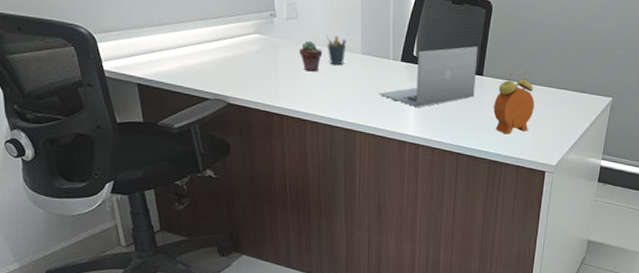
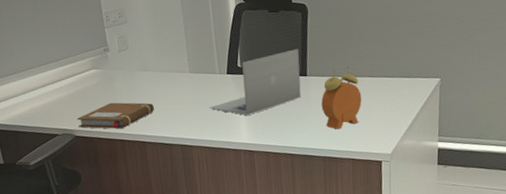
notebook: none [232,72,319,103] -> present [77,102,154,129]
potted succulent: present [299,40,323,72] -> none [132,68,154,97]
pen holder: present [326,34,347,65] -> none [155,59,176,87]

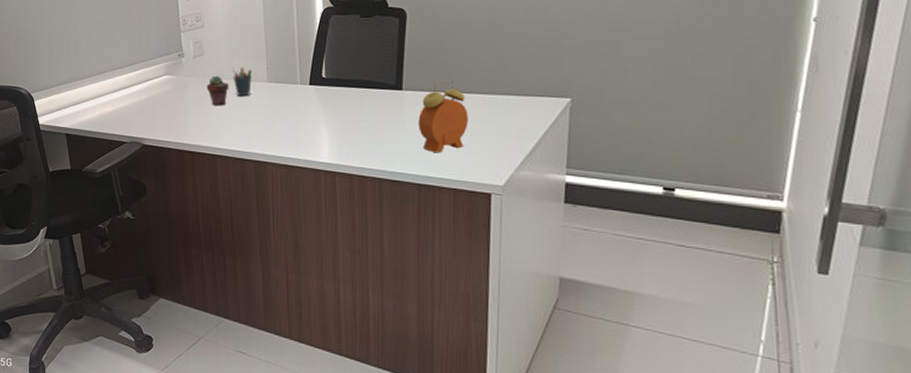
notebook: present [77,102,154,129] -> none [147,111,227,140]
potted succulent: none [132,68,154,97] -> present [206,75,229,106]
pen holder: none [155,59,176,87] -> present [232,67,253,97]
laptop: present [209,49,301,116] -> none [288,59,395,132]

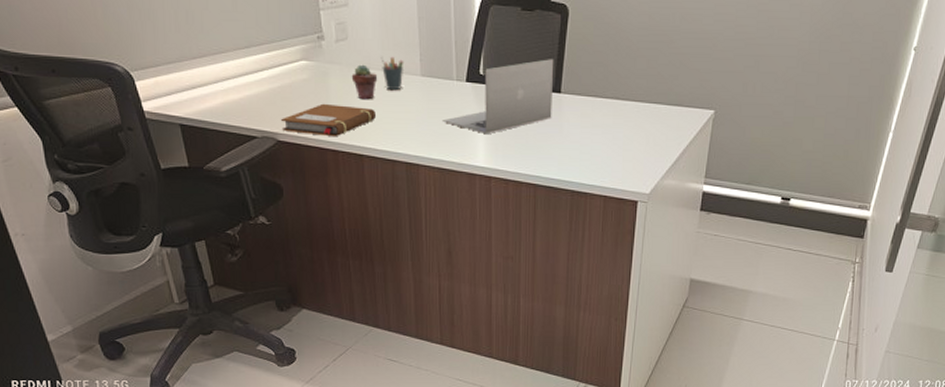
notebook: none [147,111,227,140] -> present [281,103,376,137]
laptop: none [288,59,395,132] -> present [442,59,554,135]
alarm clock: present [418,79,469,153] -> none [575,84,622,160]

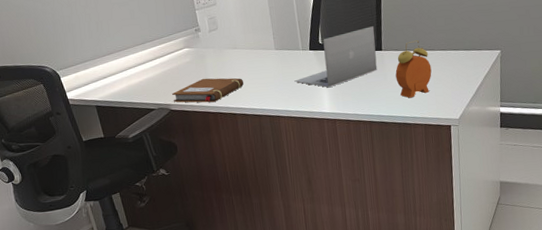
potted succulent: present [351,64,378,100] -> none [222,46,243,72]
pen holder: present [380,56,404,91] -> none [243,38,262,63]
alarm clock: none [575,84,622,160] -> present [395,40,432,98]

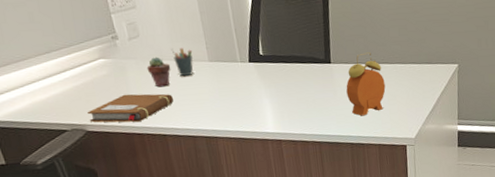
potted succulent: none [222,46,243,72] -> present [146,57,171,87]
pen holder: none [243,38,262,63] -> present [171,47,194,77]
laptop: present [294,26,377,88] -> none [232,36,326,105]

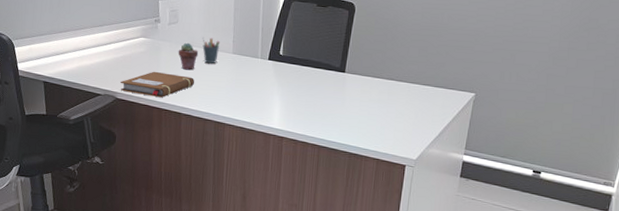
alarm clock: present [346,52,386,116] -> none [354,67,395,129]

